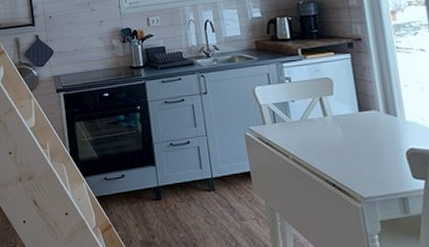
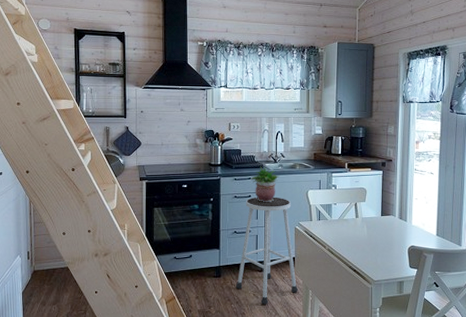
stool: none [178,98,261,233] -> present [235,196,298,305]
potted plant: none [180,62,217,107] -> present [250,166,280,203]

